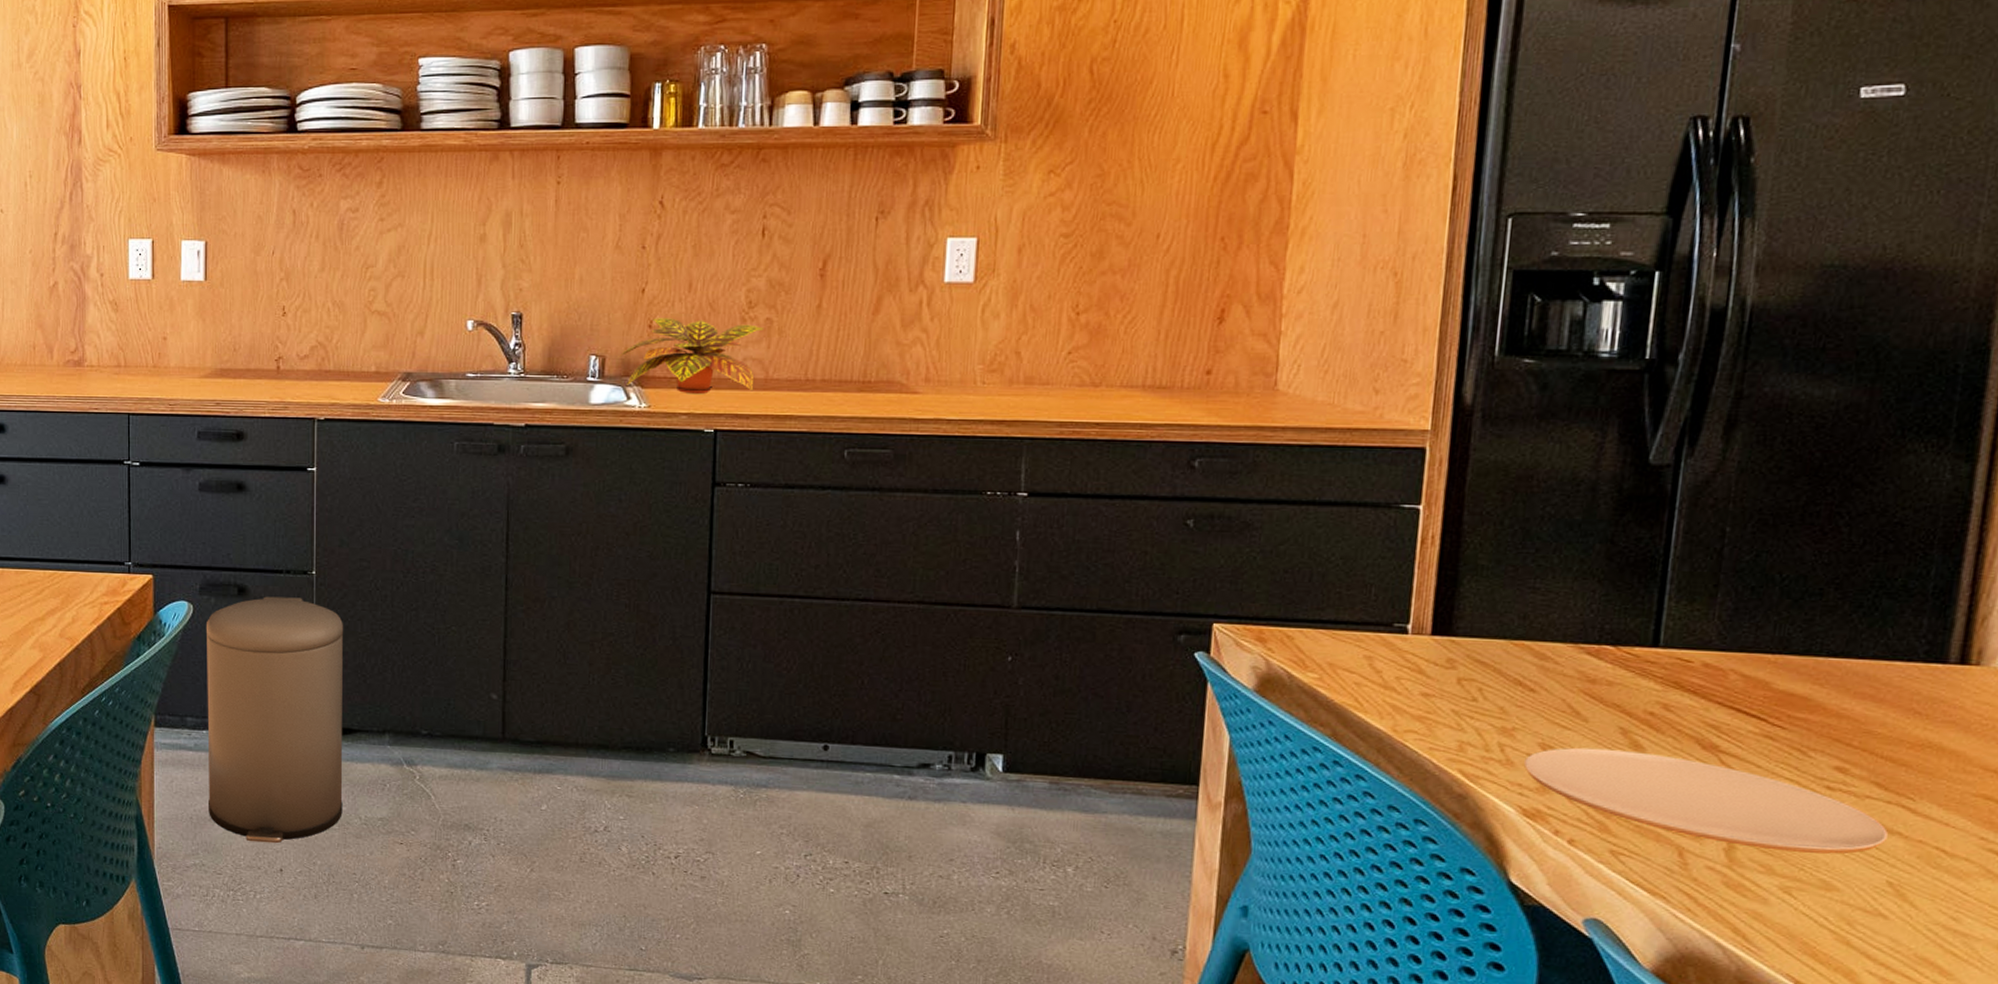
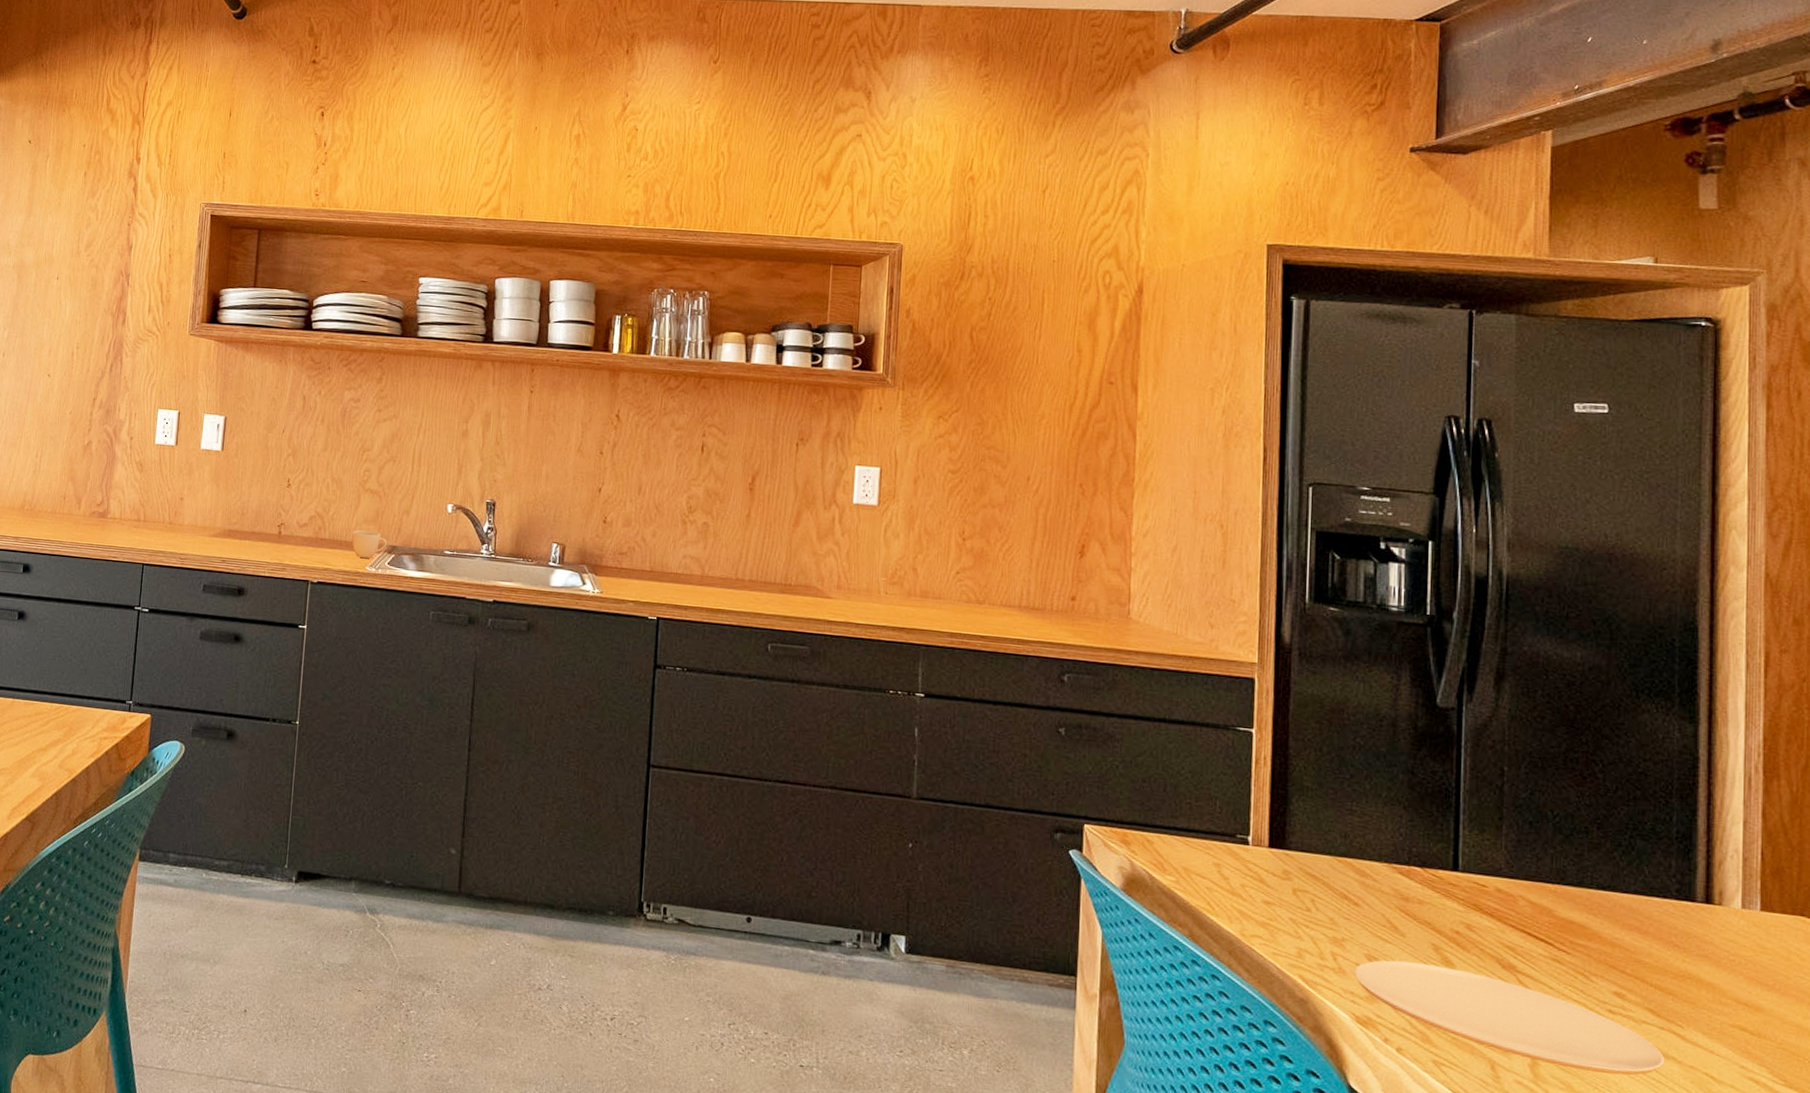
pedal bin: present [205,596,343,844] -> none [182,742,320,984]
cup: none [360,357,401,388] -> present [352,530,388,558]
plant: present [617,318,764,393] -> none [576,515,702,586]

